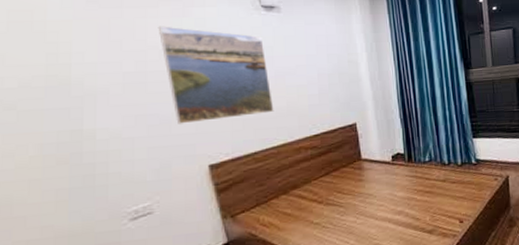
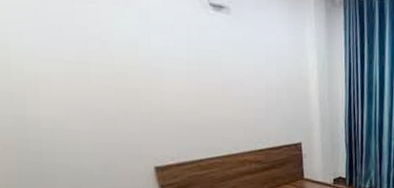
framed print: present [158,26,274,124] -> none [98,13,220,123]

